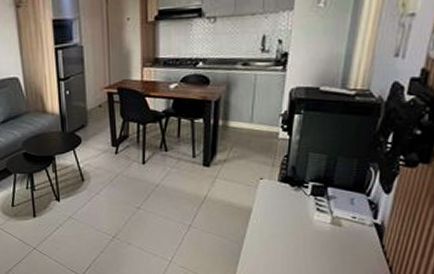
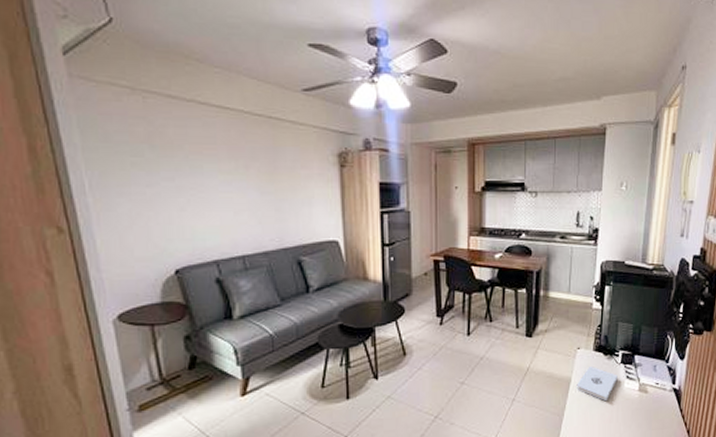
notepad: none [258,197,306,231] -> present [577,366,618,401]

